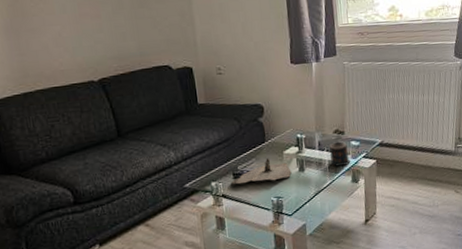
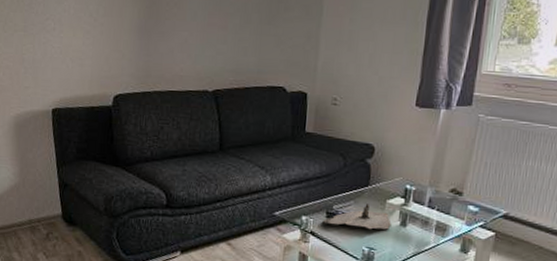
candle: present [329,141,351,166] -> none [439,202,464,231]

